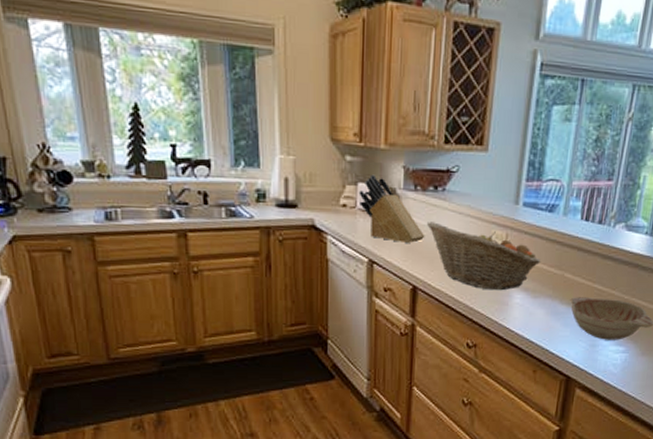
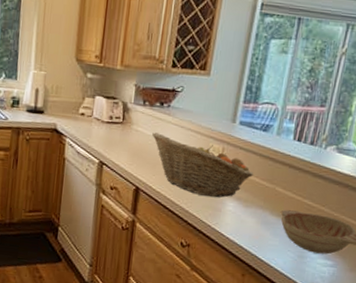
knife block: present [359,174,425,244] -> none [95,90,150,150]

